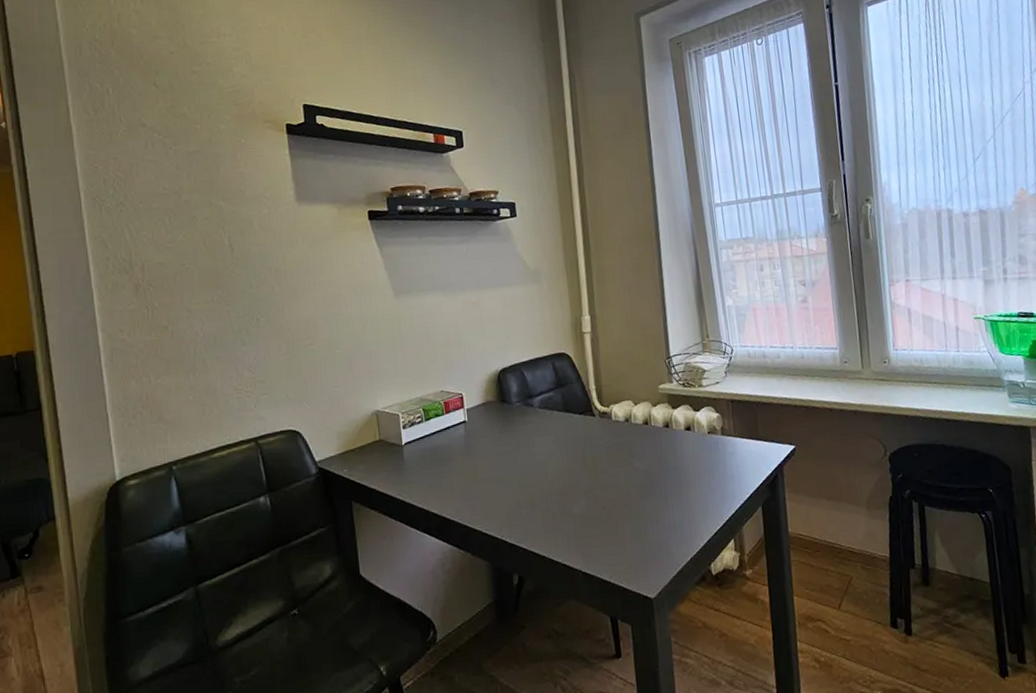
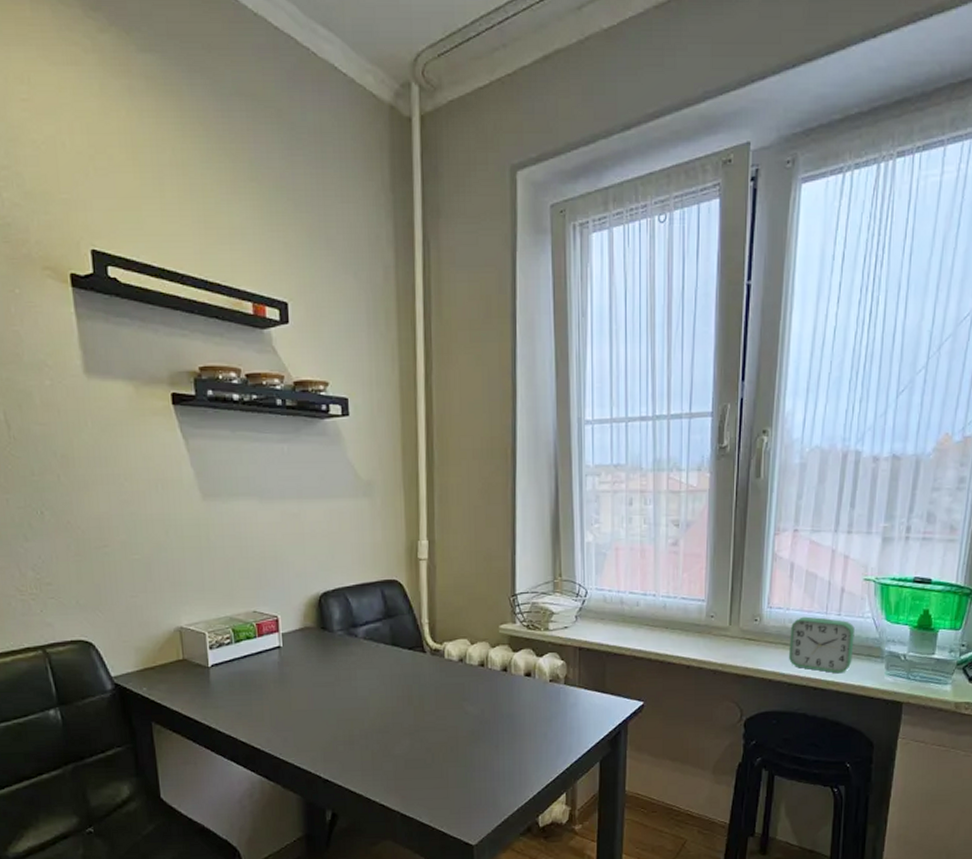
alarm clock: none [917,355,977,405] -> present [789,616,855,674]

